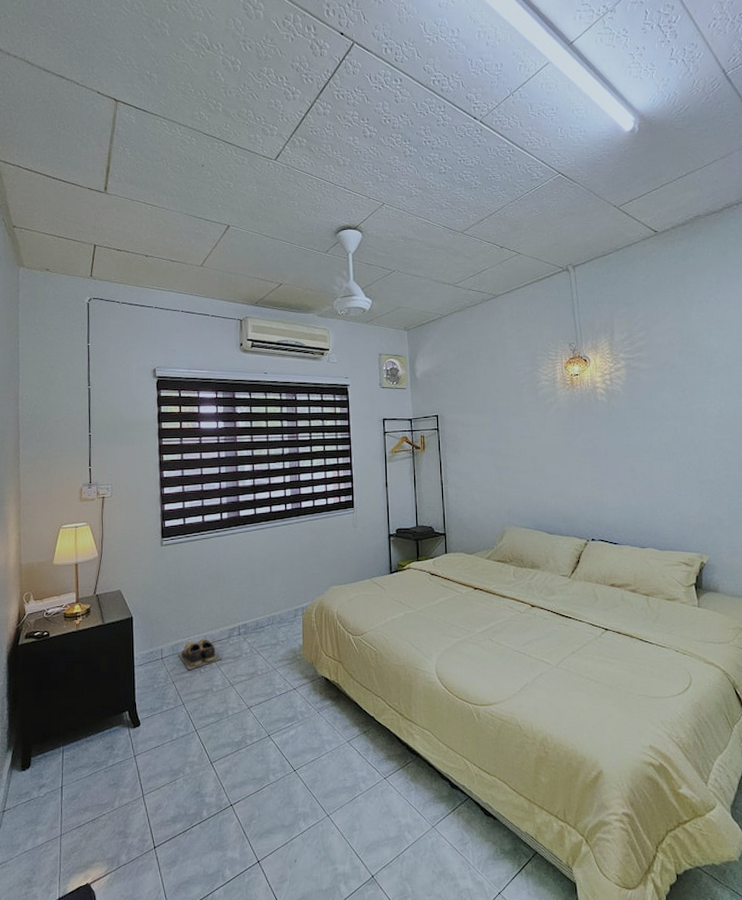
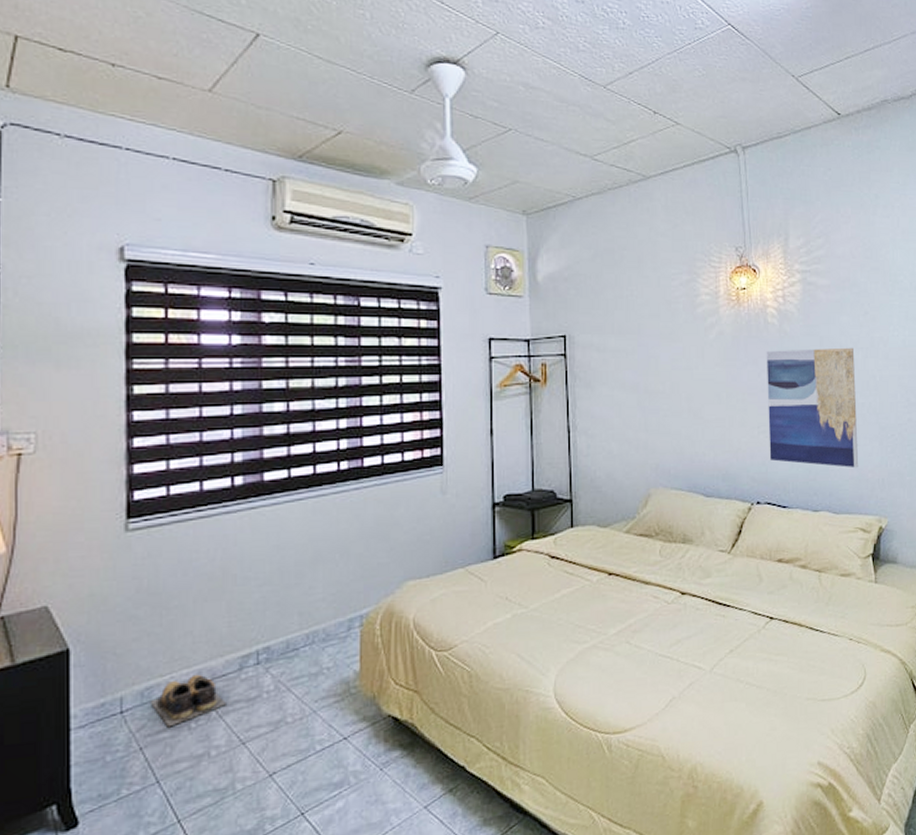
wall art: none [597,417,681,514] -> present [766,347,859,468]

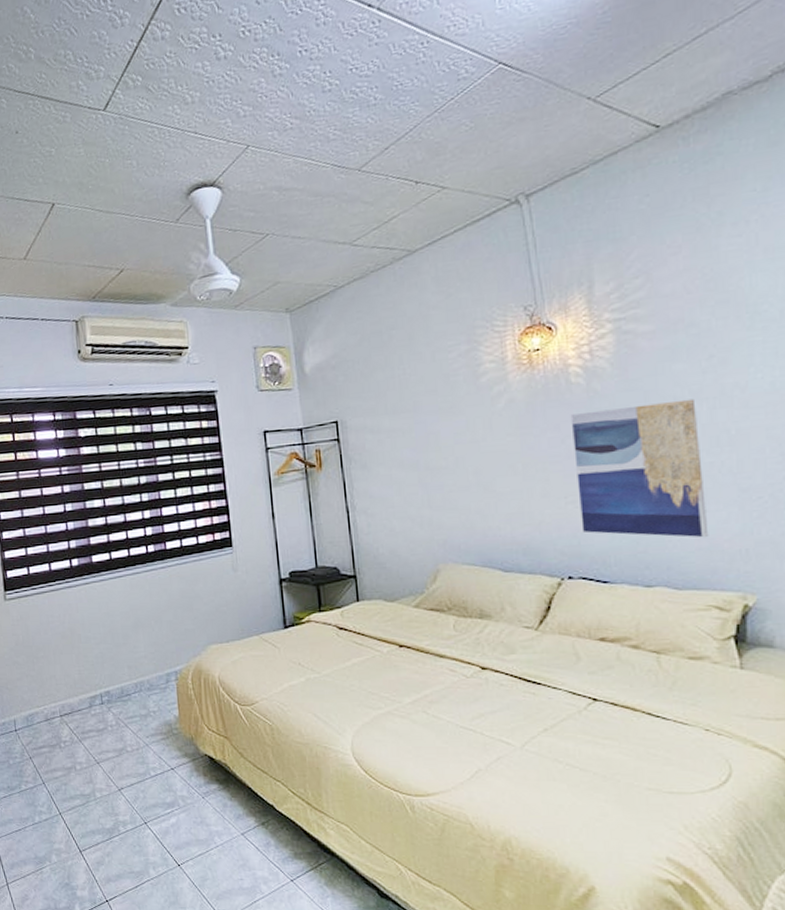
shoes: present [149,674,226,728] -> none [32,708,83,745]

